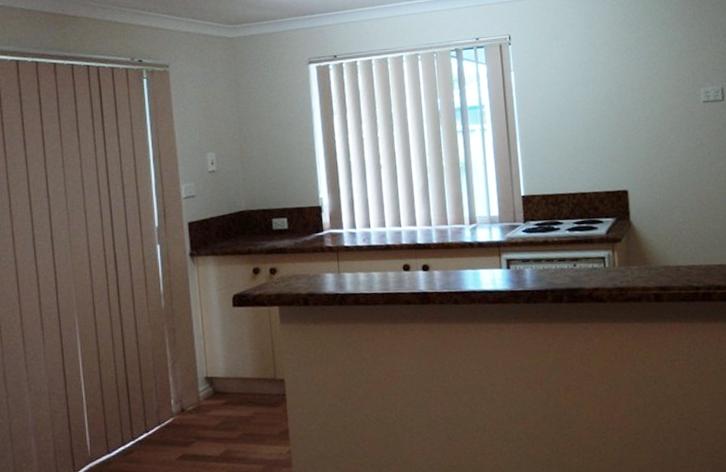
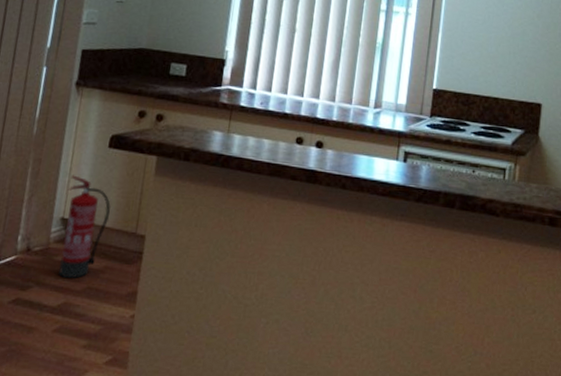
fire extinguisher: none [205,337,248,429] -> present [58,175,111,279]

